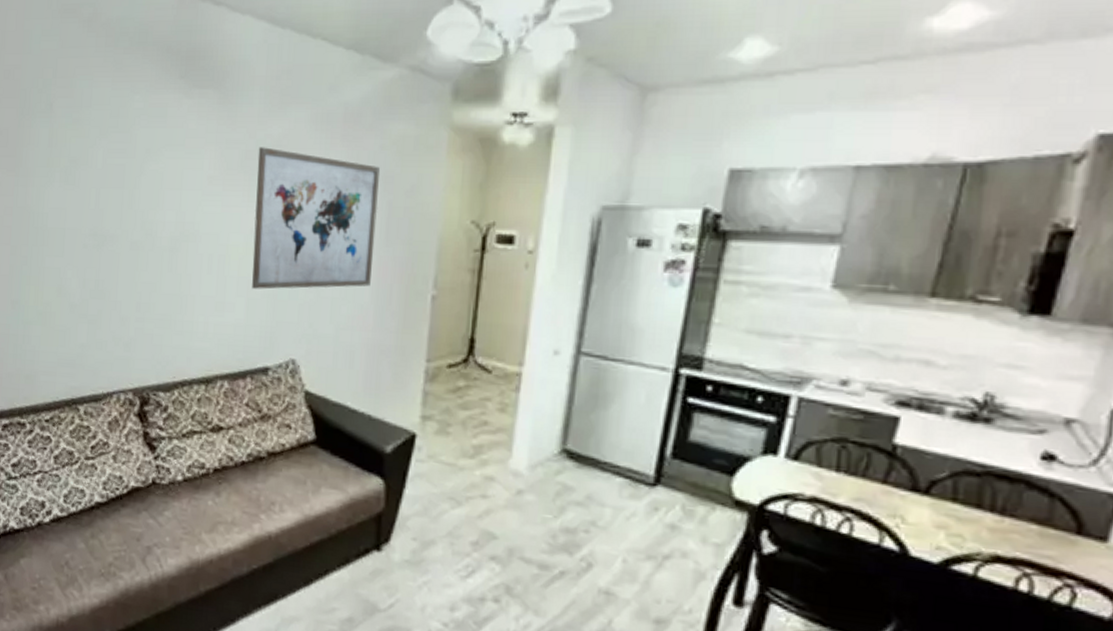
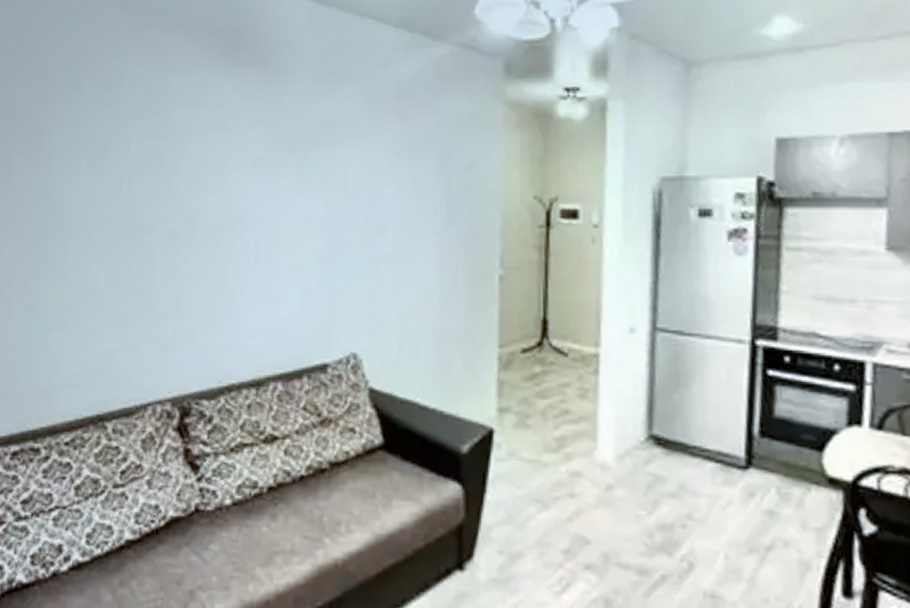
wall art: present [252,147,380,289] -> none [305,126,436,277]

